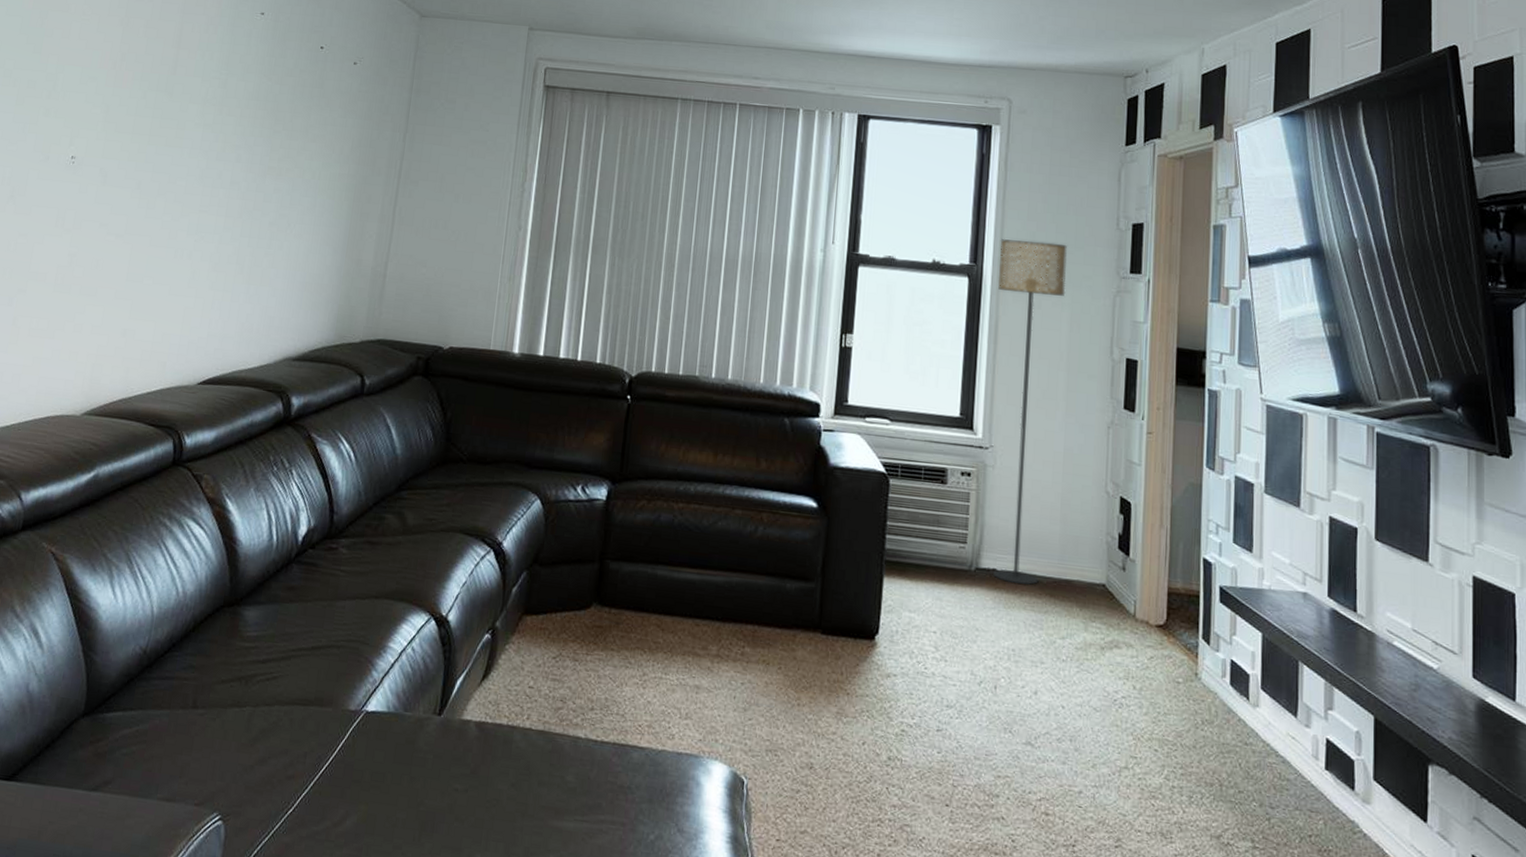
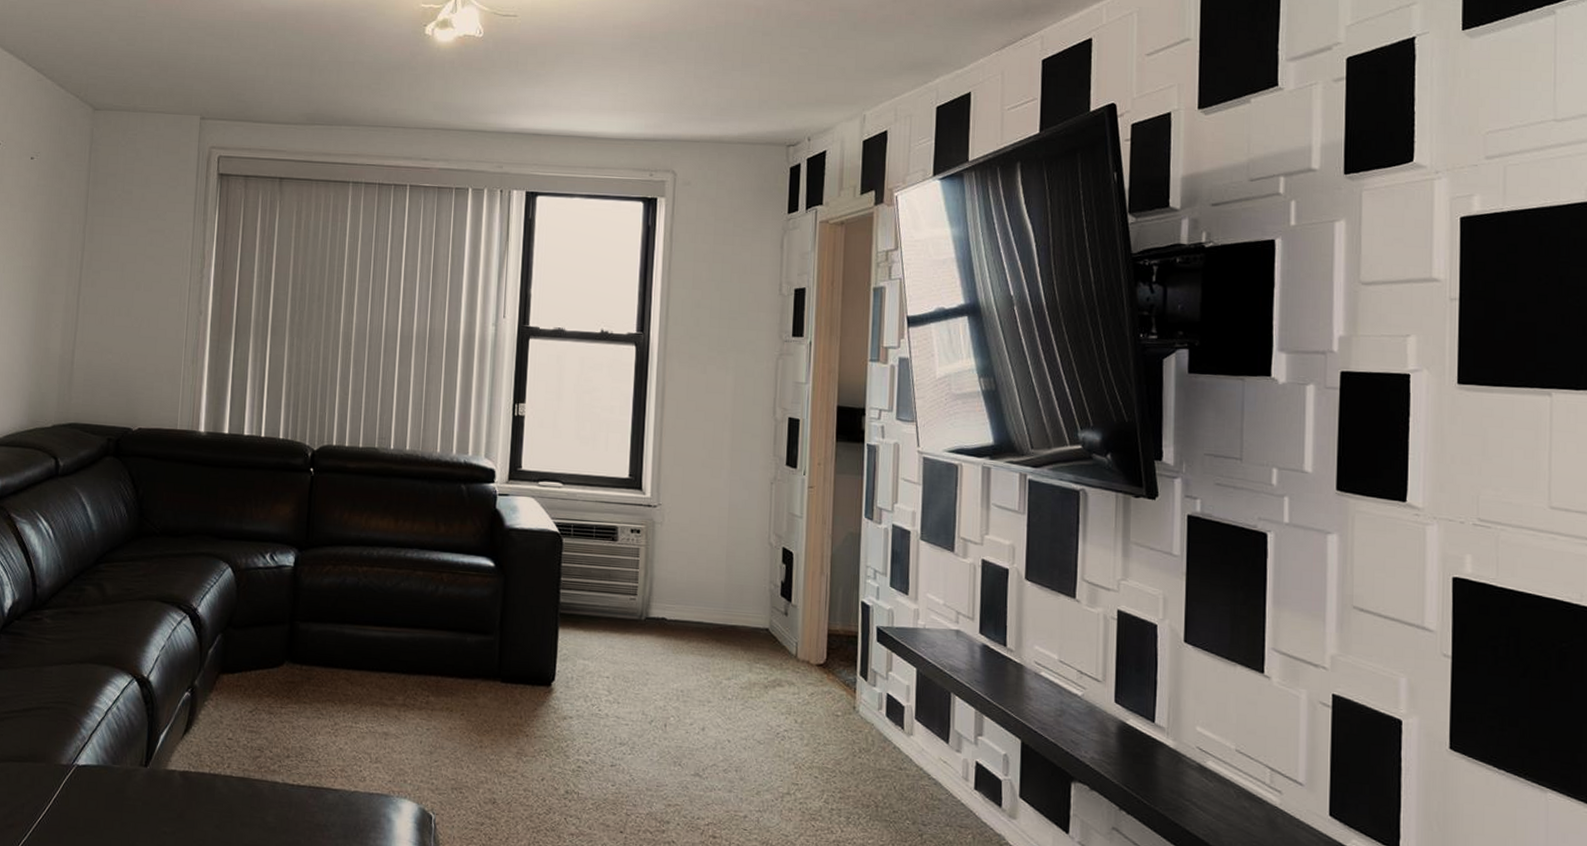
floor lamp: present [993,238,1067,585] -> none [662,307,731,632]

